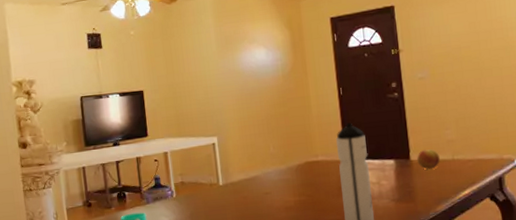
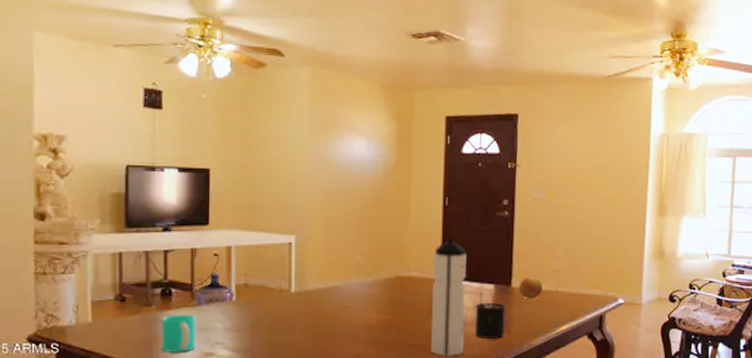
candle: none [379,168,410,210] -> present [475,292,507,339]

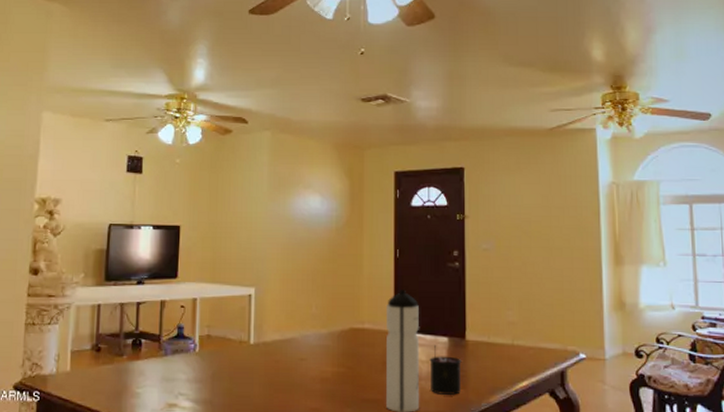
cup: present [161,314,196,354] -> none [129,364,162,404]
fruit: present [519,278,543,299] -> none [473,330,498,353]

